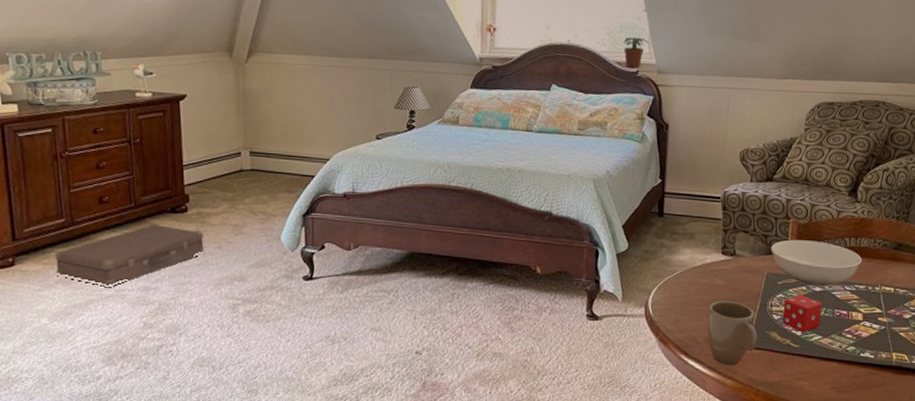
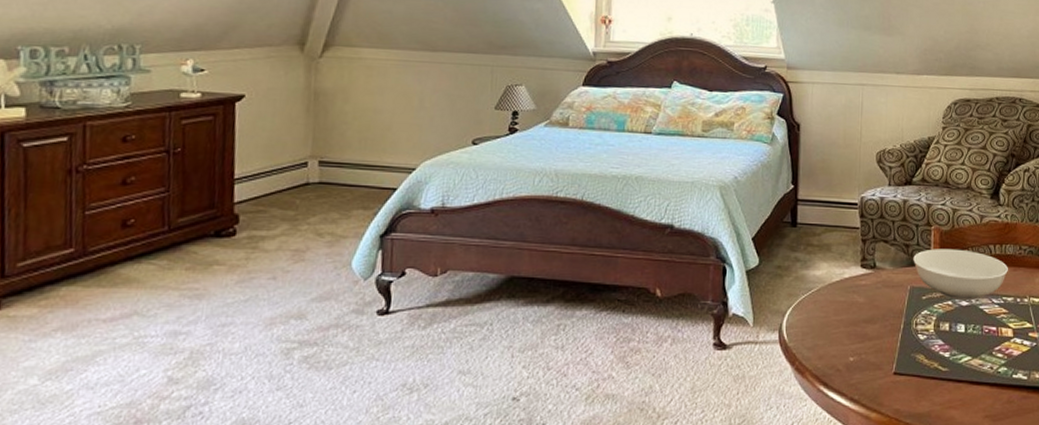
suitcase: present [55,223,205,288] -> none [55,251,255,335]
potted plant: present [623,37,649,68] -> none [749,30,777,63]
mug: present [707,300,758,365] -> none [847,320,903,395]
dice: present [782,295,822,333] -> none [928,311,970,354]

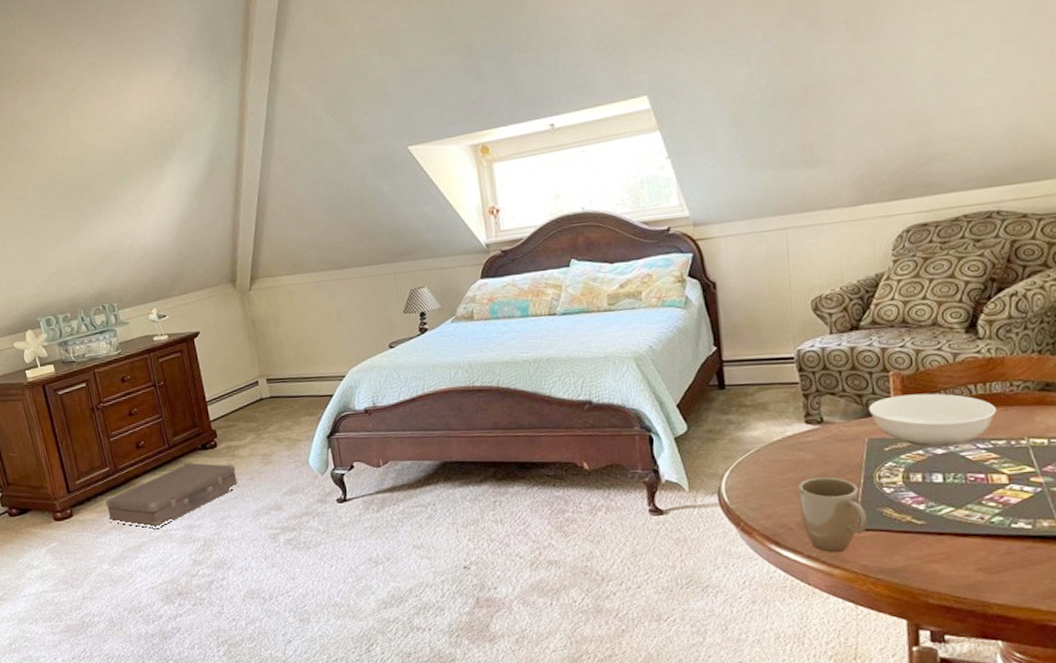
suitcase: none [55,251,255,335] -> present [105,462,239,530]
mug: none [847,320,903,395] -> present [798,477,867,552]

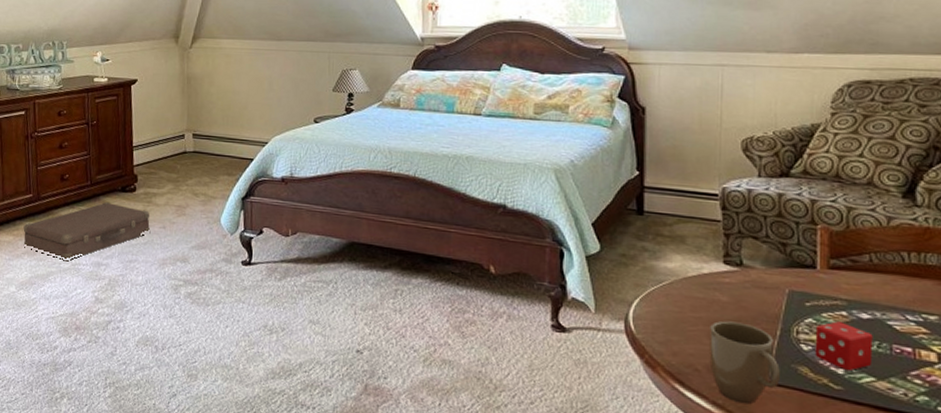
bowl: present [869,393,996,449] -> none [792,250,929,314]
dice: none [895,460,950,506] -> present [815,321,873,371]

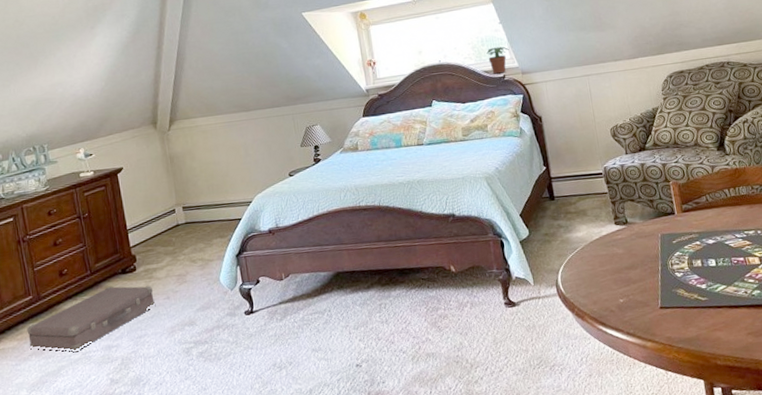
potted plant: none [584,10,617,44] -> present [486,46,509,74]
mug: present [708,320,780,404] -> none [615,266,667,328]
dice: present [815,321,873,371] -> none [682,249,722,285]

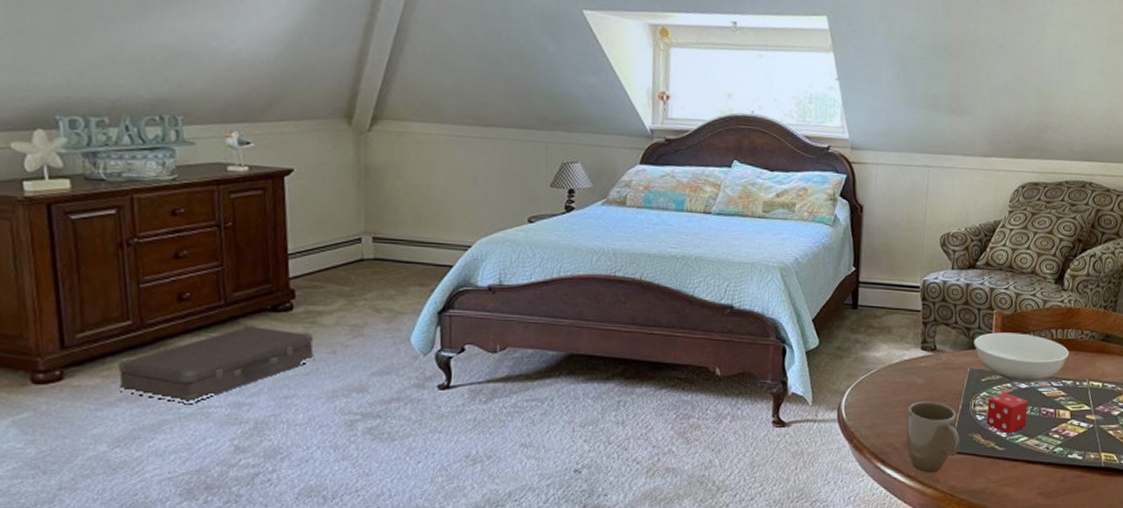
potted plant: present [486,46,509,74] -> none [813,108,842,143]
mug: none [615,266,667,328] -> present [905,401,960,472]
bowl: none [658,197,745,240] -> present [974,332,1069,384]
dice: none [682,249,722,285] -> present [986,393,1028,434]

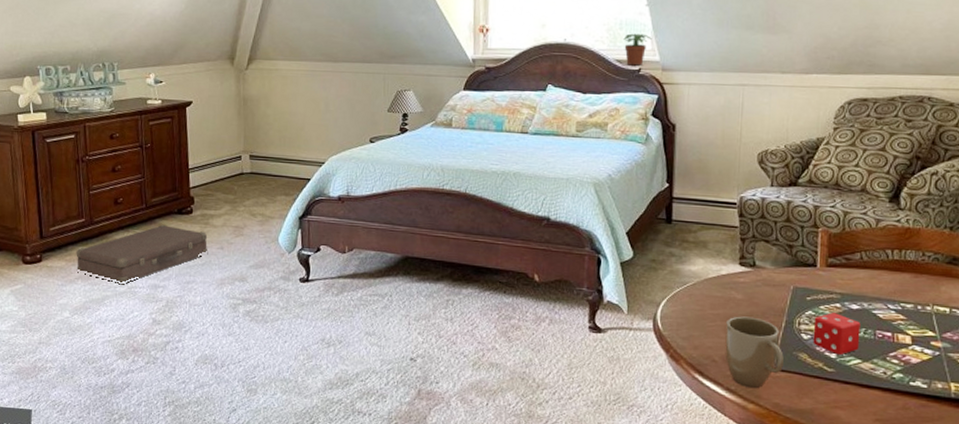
potted plant: none [813,108,842,143] -> present [623,33,652,66]
bowl: present [974,332,1069,384] -> none [797,250,908,305]

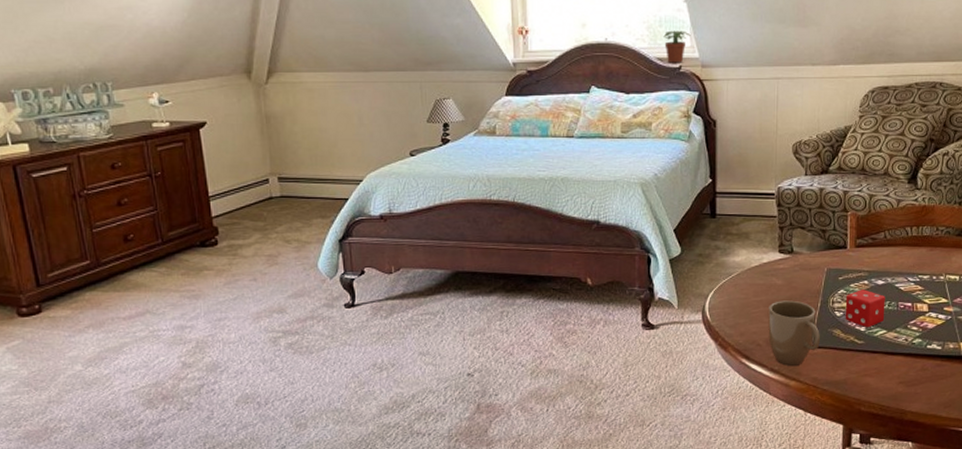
suitcase: present [76,224,208,285] -> none [83,259,240,329]

